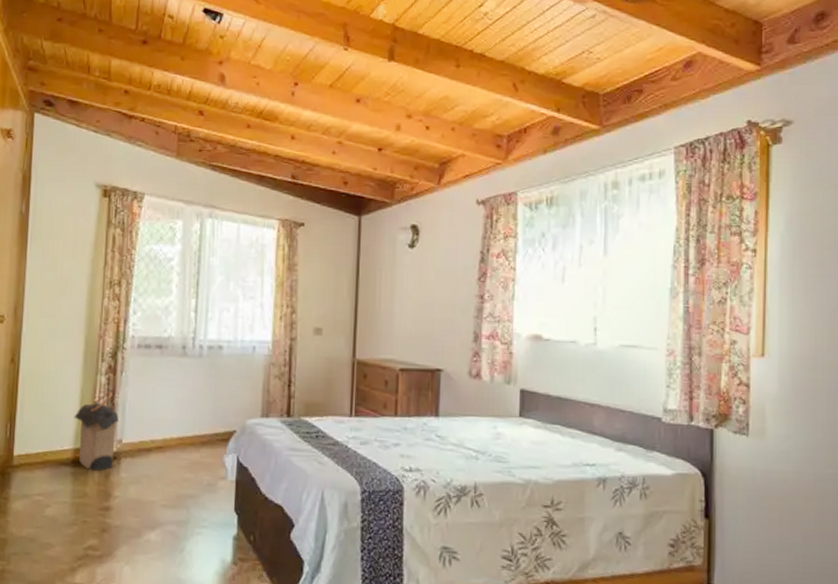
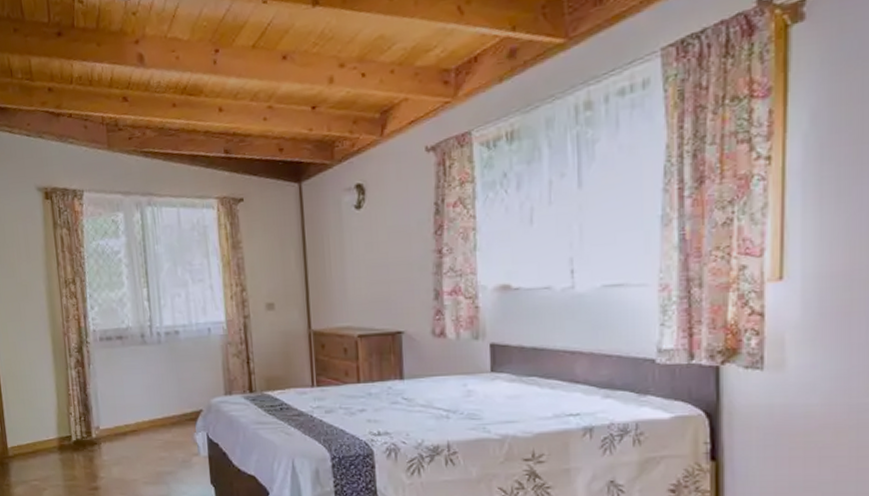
laundry hamper: present [74,391,120,471] -> none [53,383,95,456]

